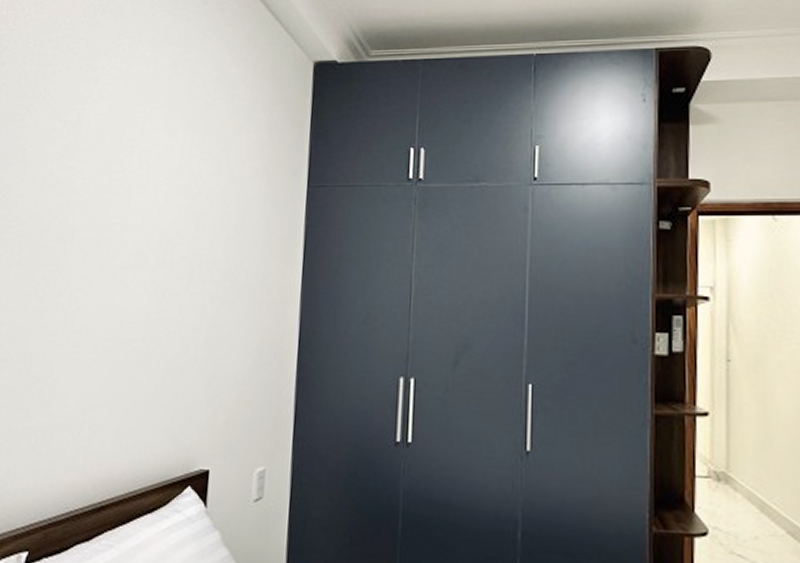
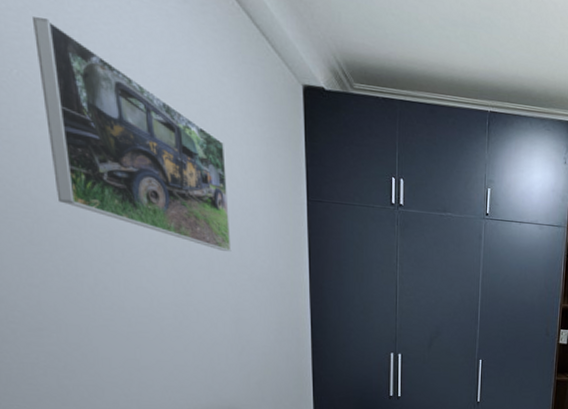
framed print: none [52,43,224,255] -> present [33,17,232,251]

